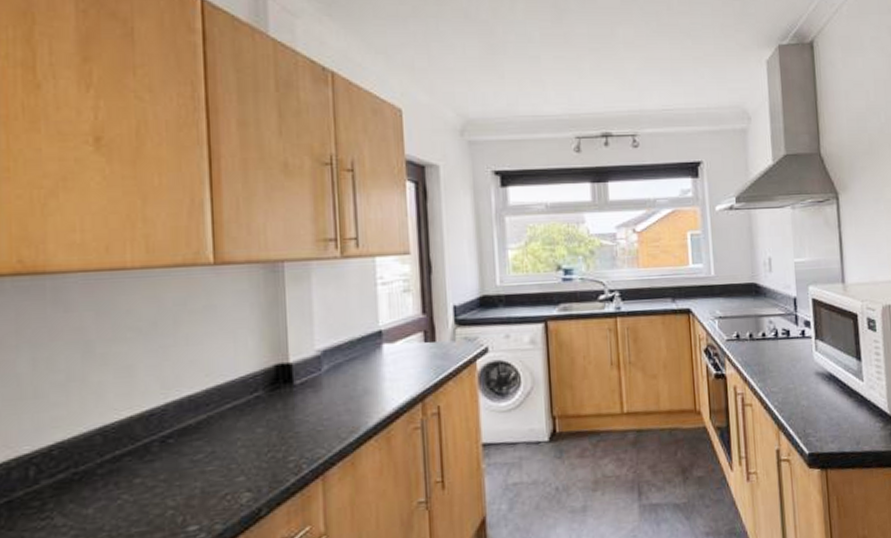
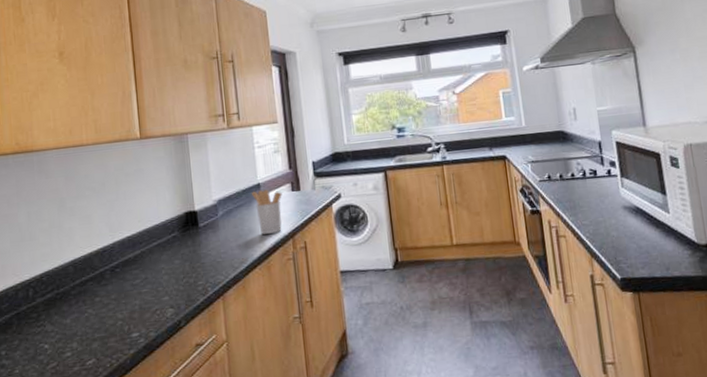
utensil holder: none [369,339,411,397] -> present [251,189,282,235]

